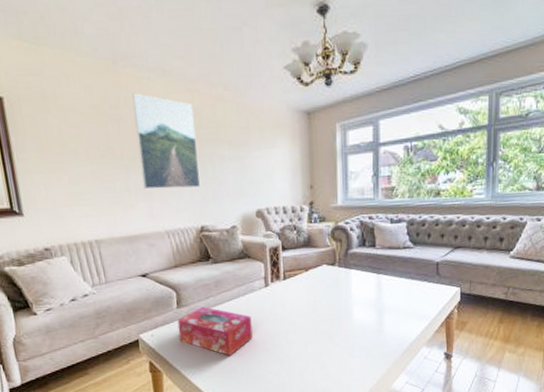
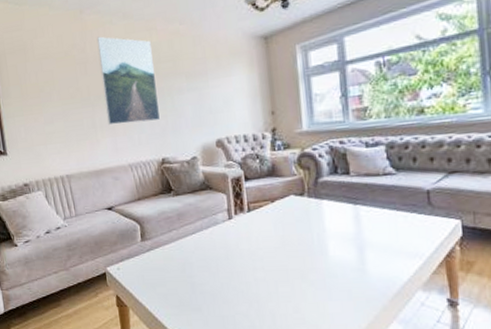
tissue box: present [177,307,253,356] -> none [141,240,218,293]

